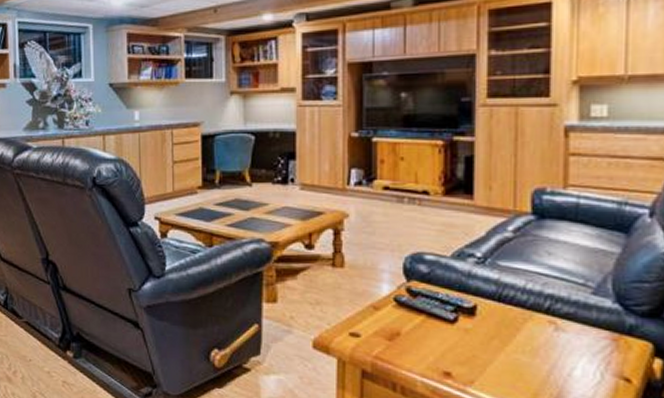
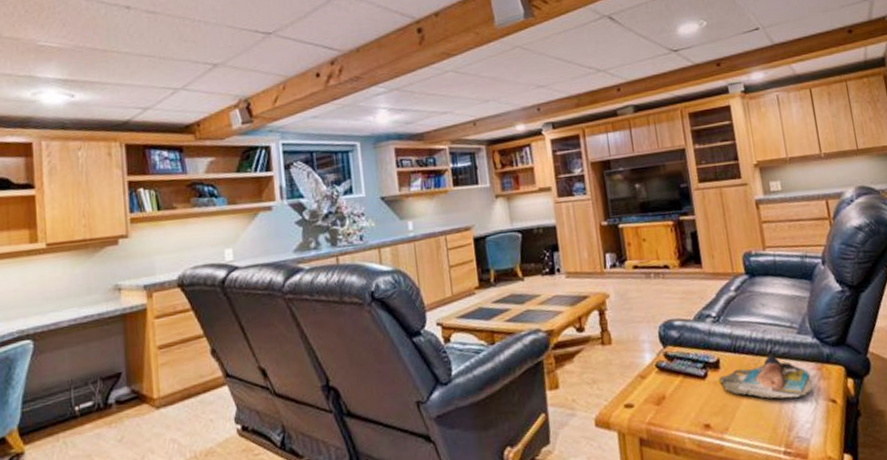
magazine: none [473,309,600,367] -> present [719,352,813,399]

